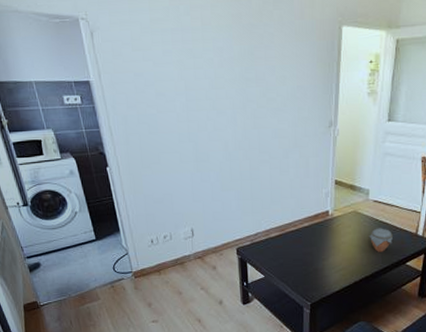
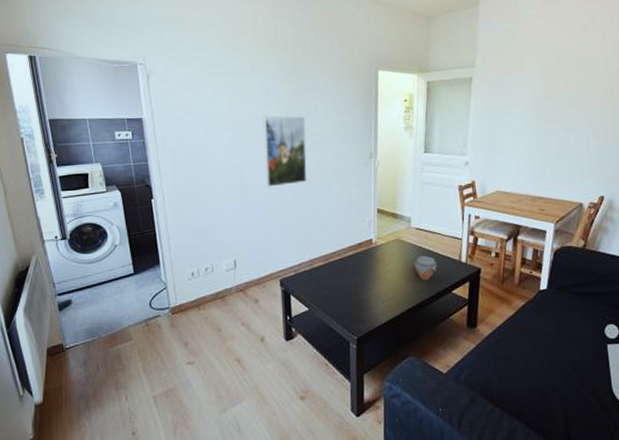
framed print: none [216,78,263,156] -> present [263,115,307,187]

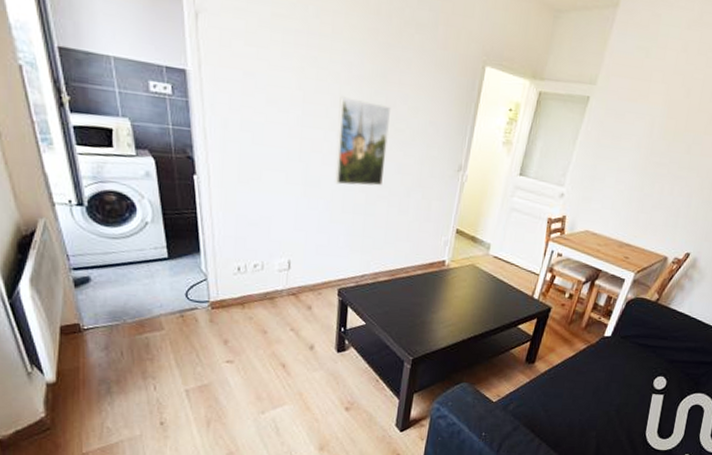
jar: present [413,255,437,281] -> none [483,285,508,312]

